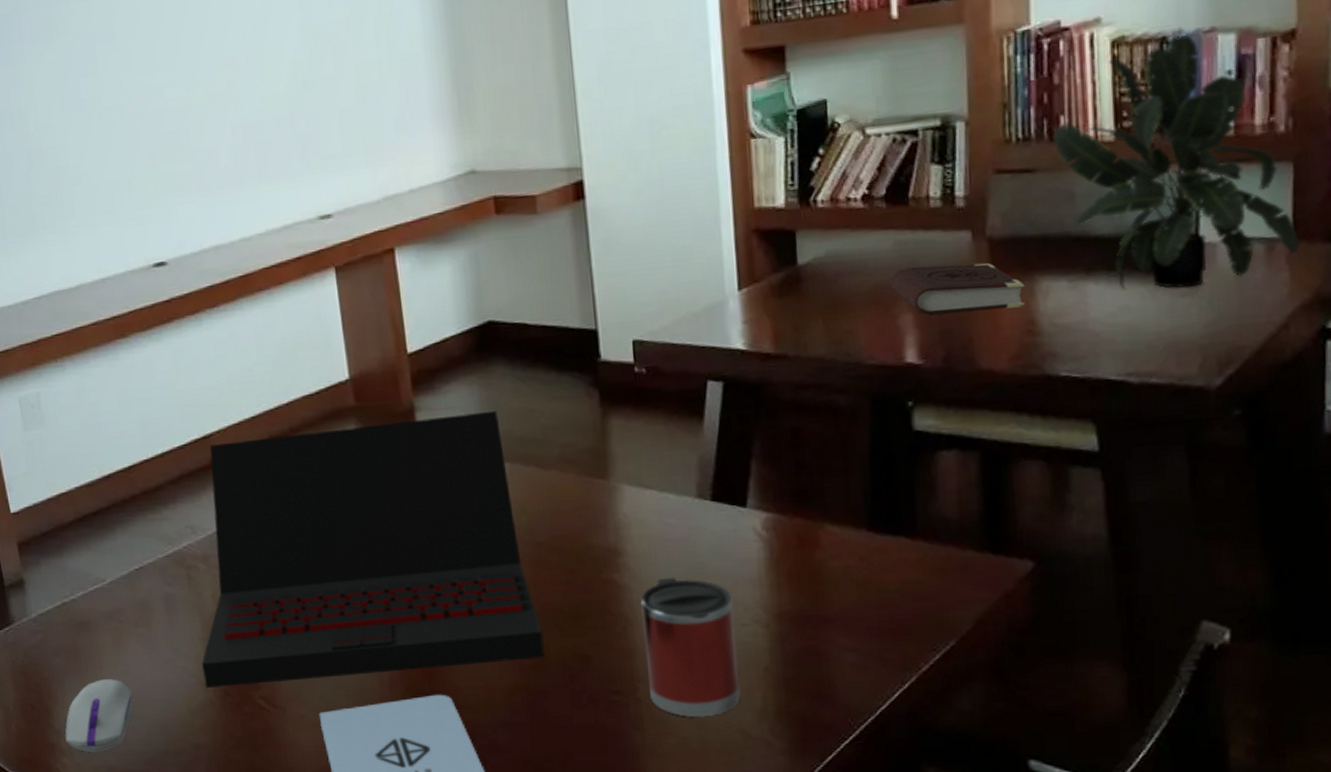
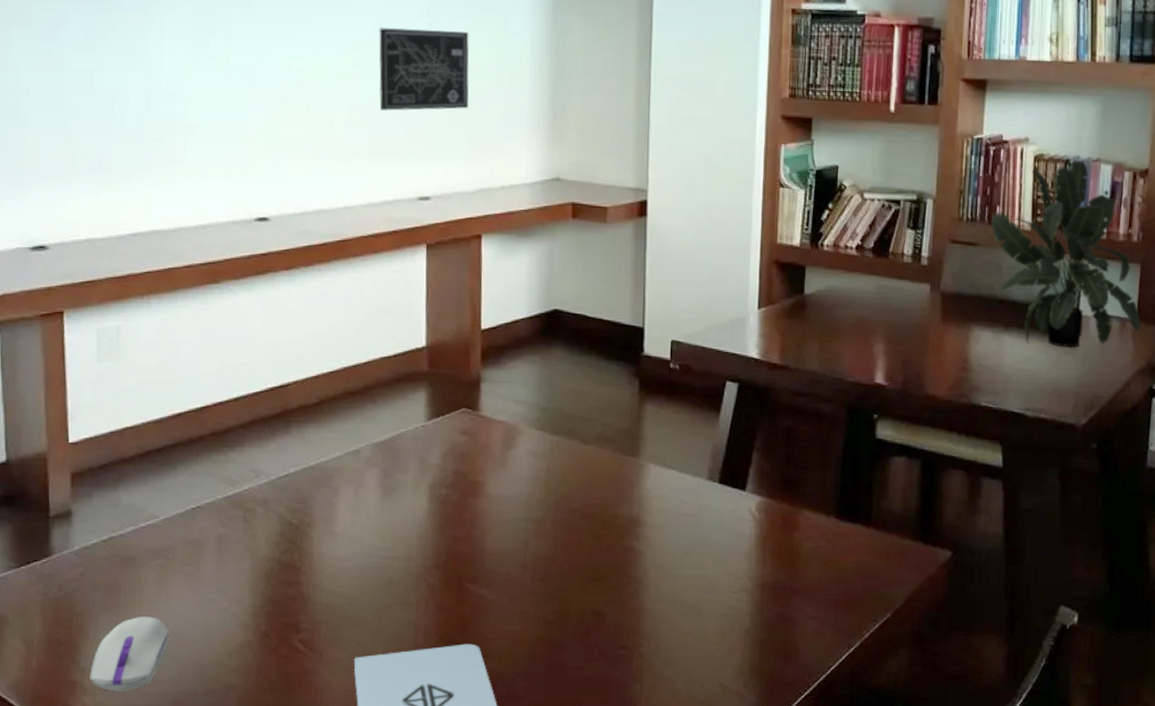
laptop: present [202,410,545,688] -> none [245,388,567,629]
wall art: none [251,21,361,127] -> present [379,27,470,111]
mug: present [640,577,741,718] -> none [651,547,726,672]
book: present [890,263,1025,316] -> none [870,307,962,348]

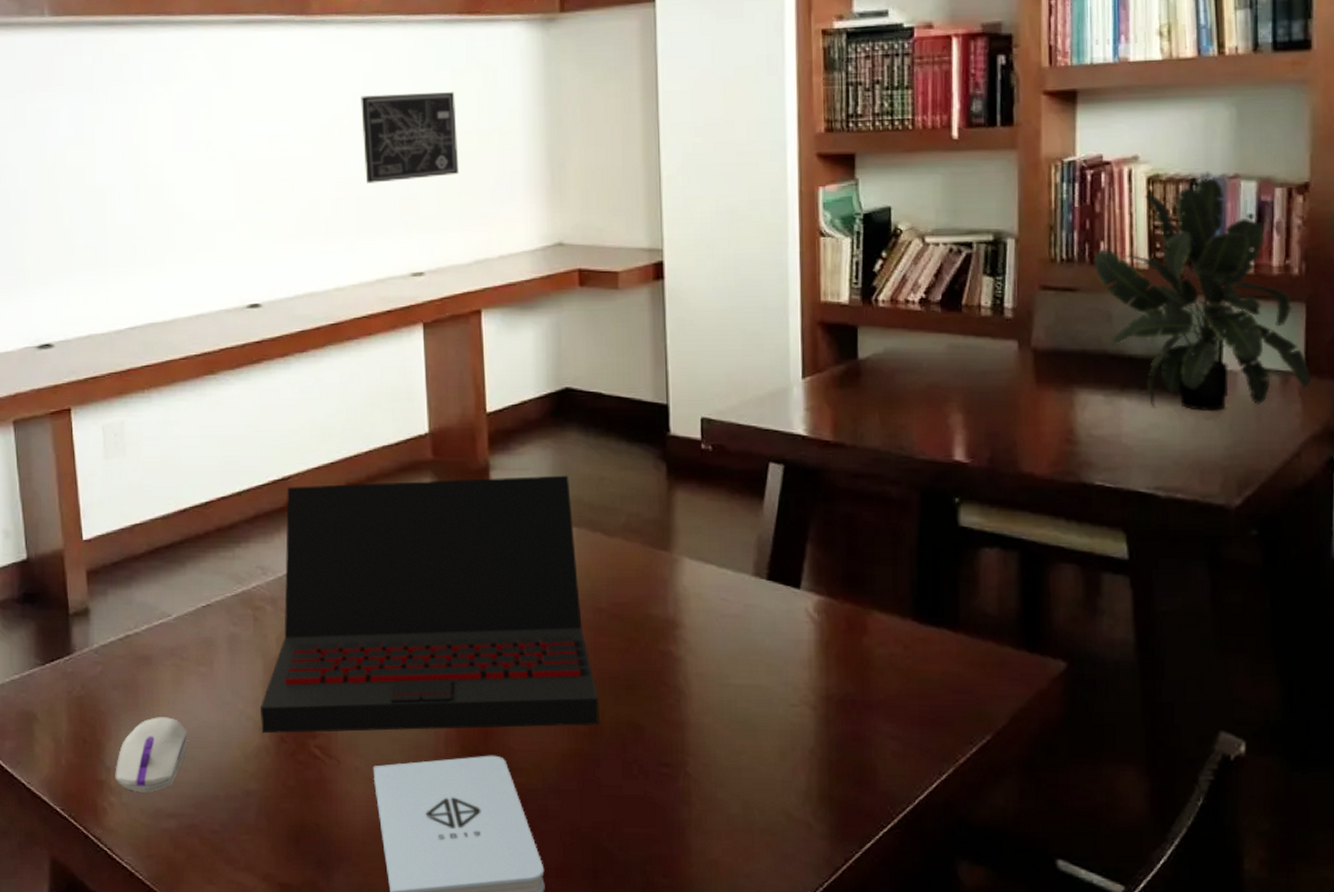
laptop: none [245,388,567,629] -> present [261,475,599,733]

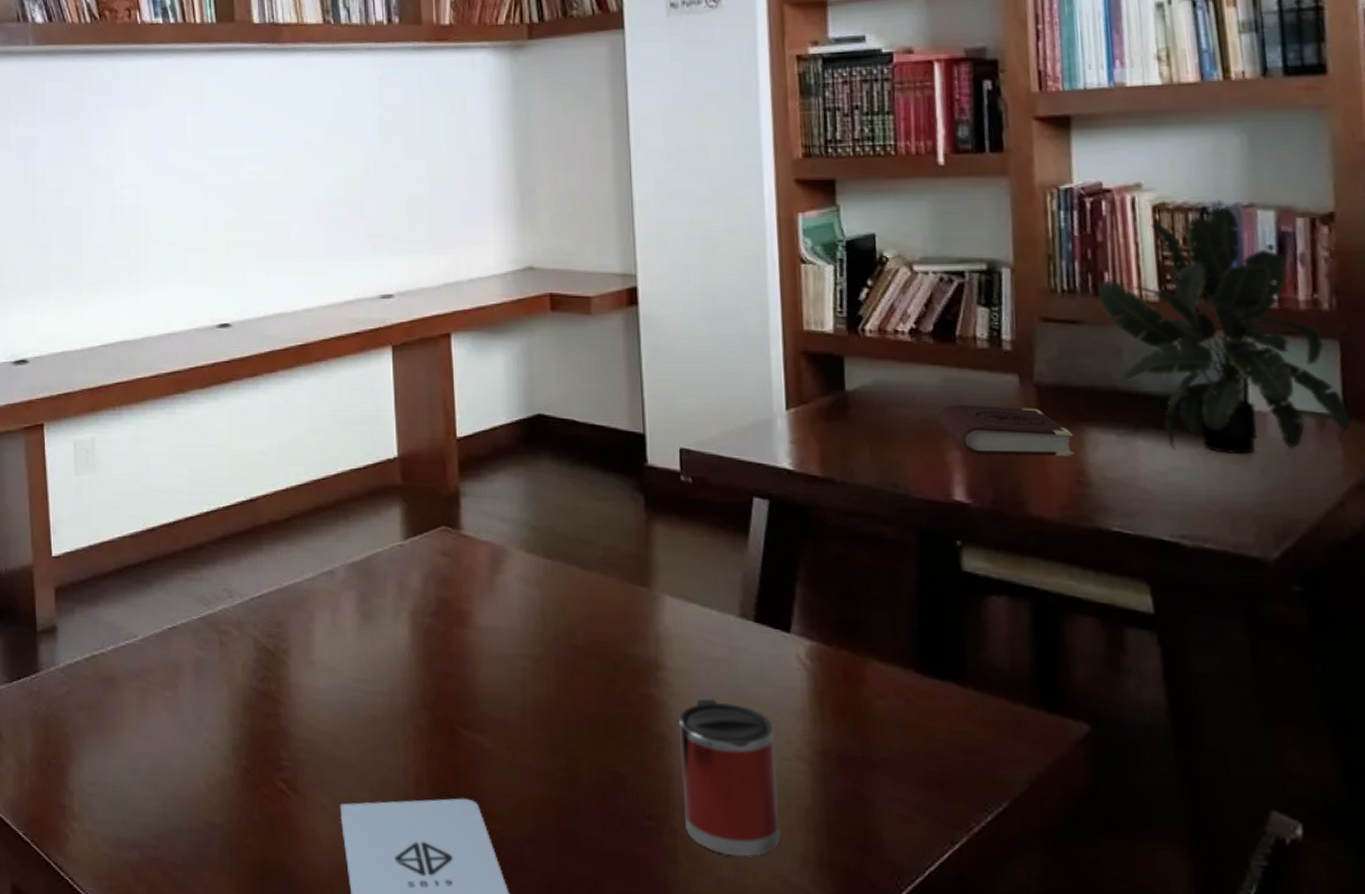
computer mouse: present [115,717,188,793] -> none [78,741,152,820]
laptop: present [261,475,599,733] -> none [225,504,577,771]
wall art: present [361,92,460,183] -> none [330,117,428,206]
mug: none [694,652,786,796] -> present [678,698,781,857]
book: none [942,370,1064,417] -> present [937,404,1074,456]

